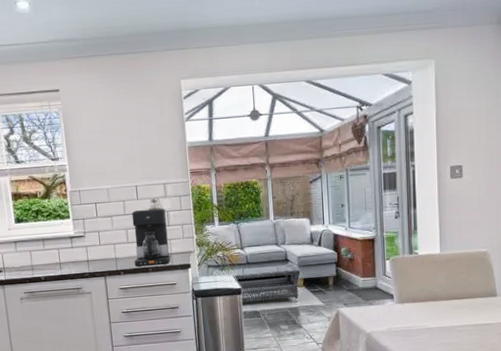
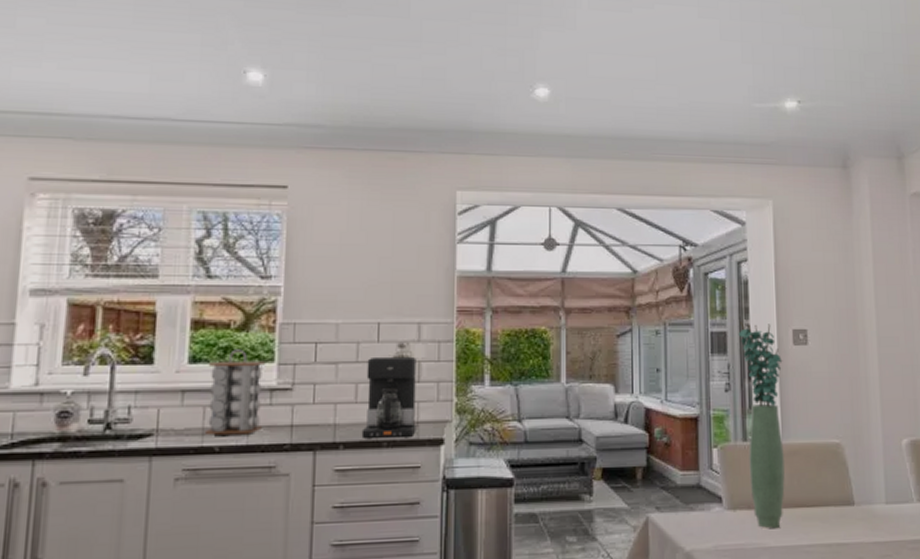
spice rack: none [27,211,70,270] -> present [204,349,266,437]
vase: none [405,163,442,316] -> present [738,321,785,529]

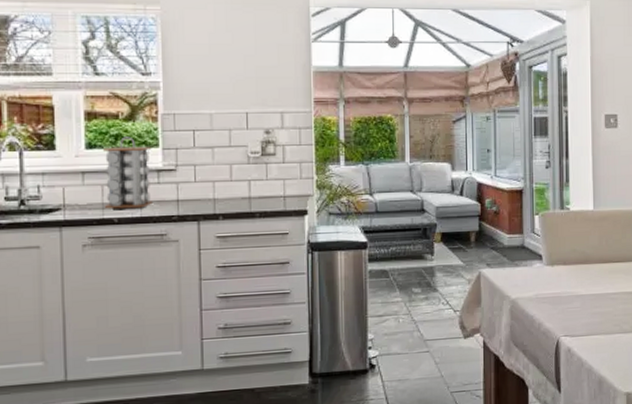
coffee maker: present [361,356,417,440] -> none [237,141,284,211]
vase: present [738,321,785,529] -> none [558,108,596,281]

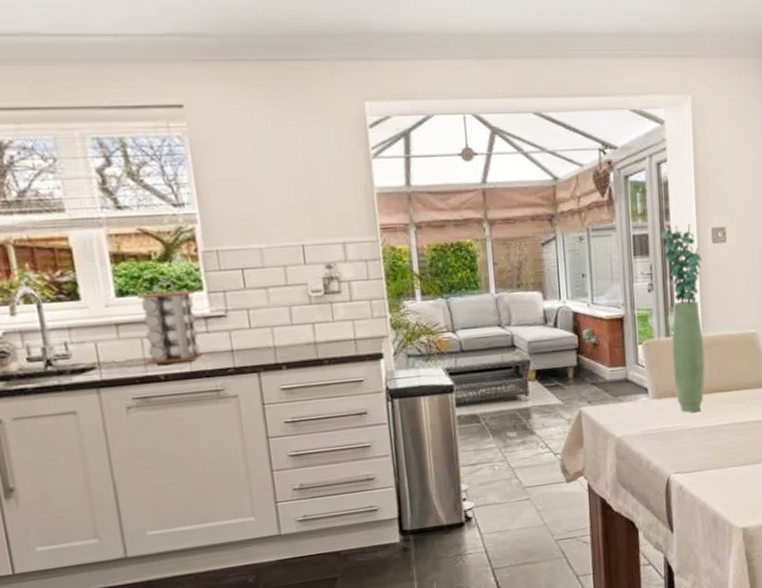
vase: none [558,108,596,281] -> present [659,222,705,413]

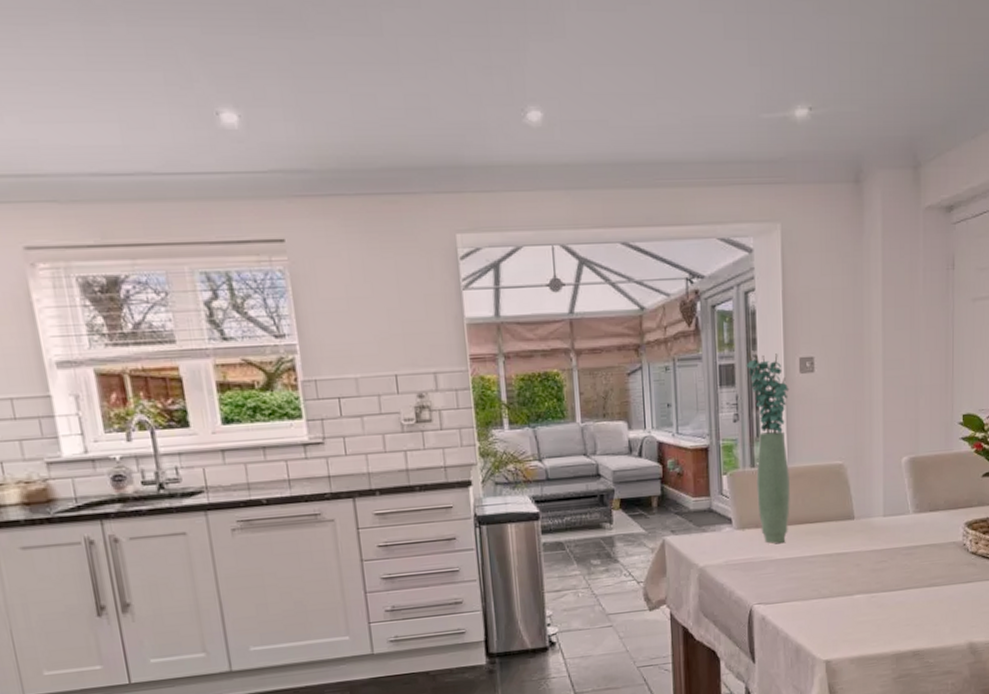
spice rack: present [136,280,204,366] -> none [240,408,303,490]

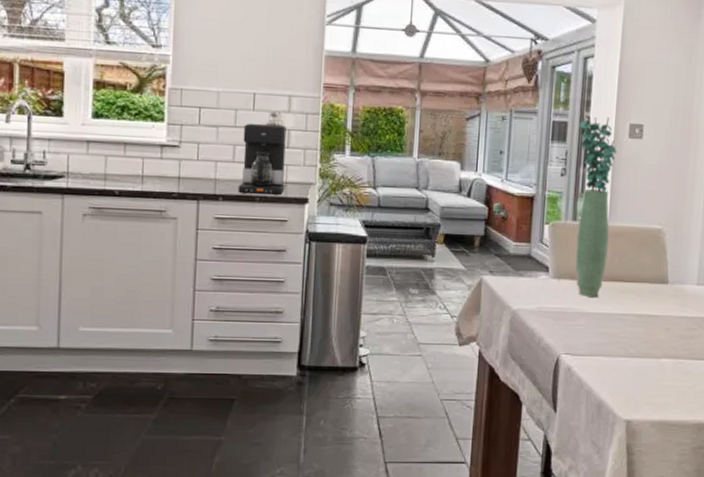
coffee maker: none [390,405,445,485] -> present [237,123,287,196]

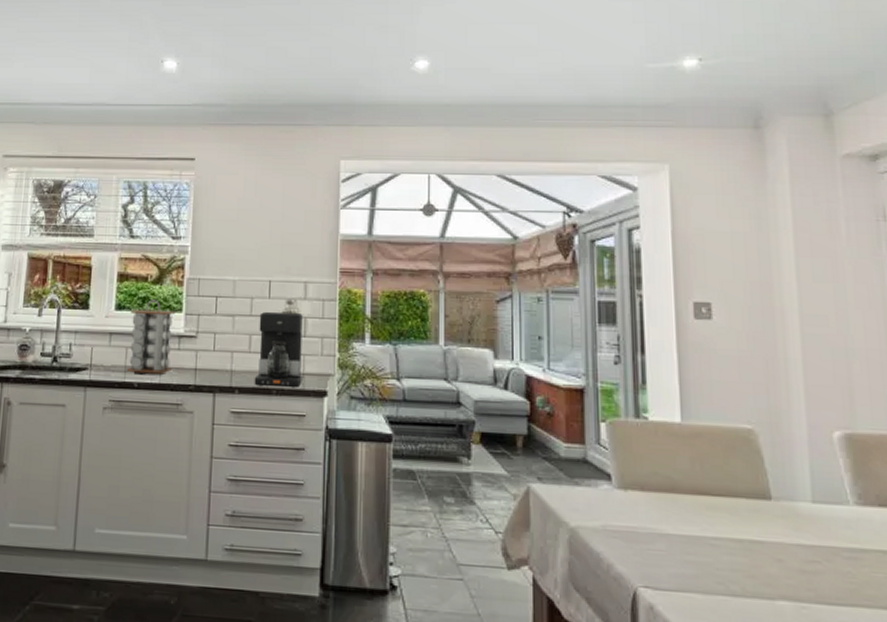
spice rack: none [106,108,157,183] -> present [126,299,176,375]
vase: present [575,113,617,298] -> none [629,291,685,515]

